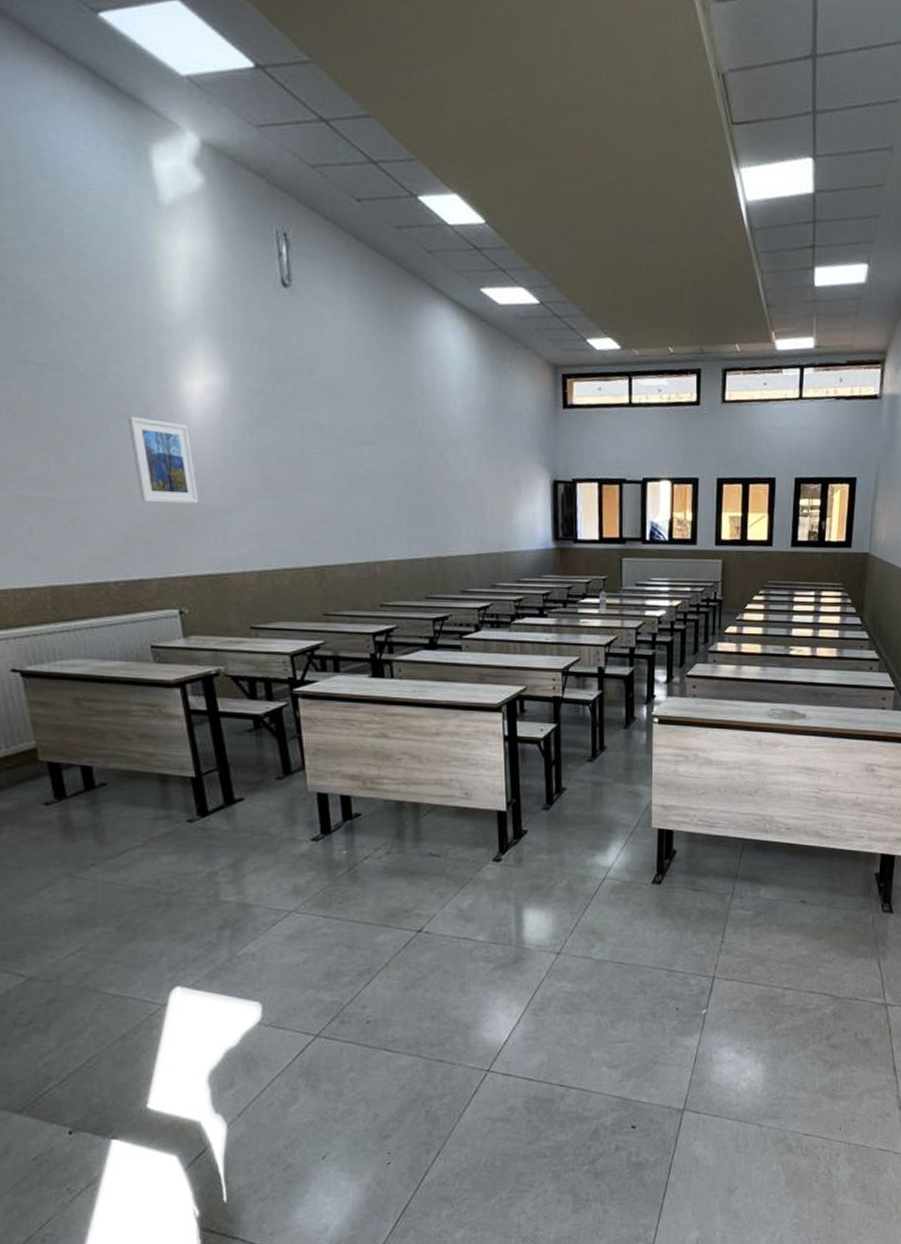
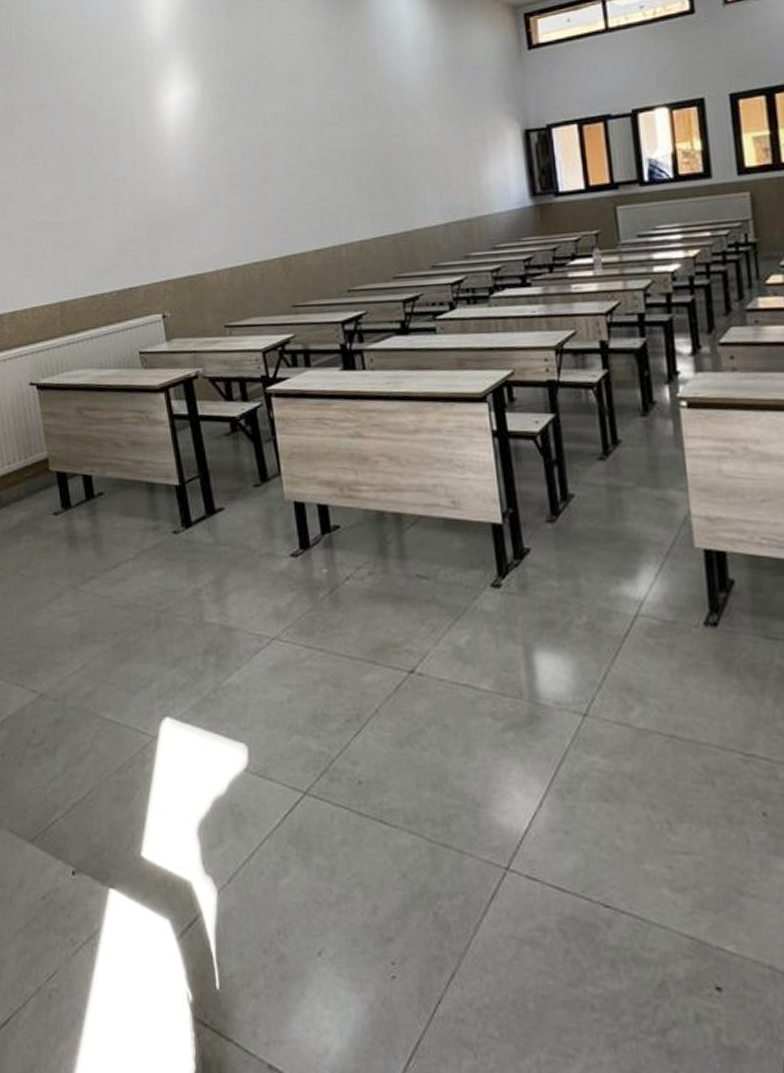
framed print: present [127,416,199,505] -> none [118,136,177,214]

